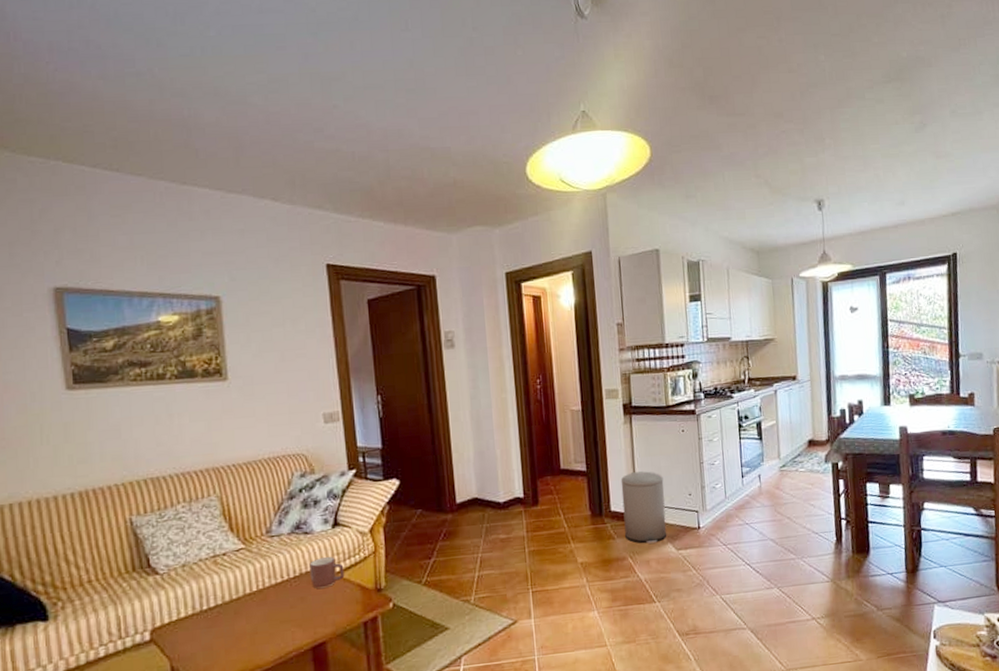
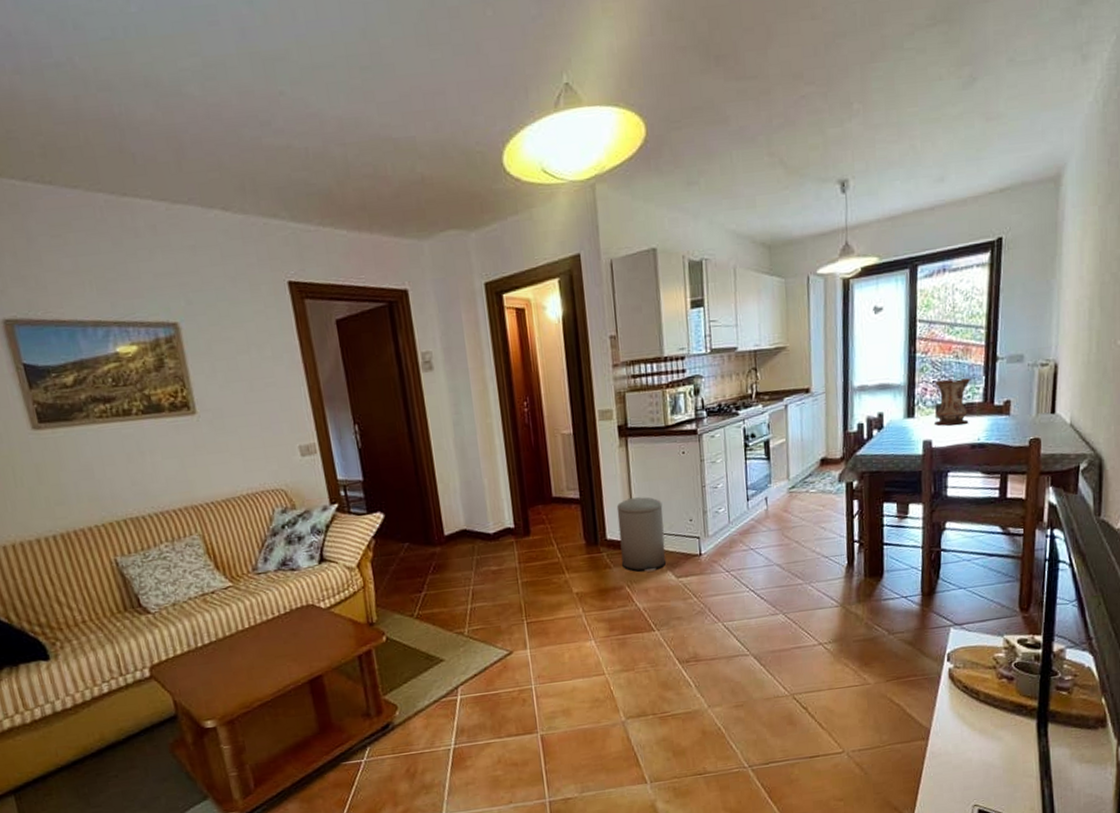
mug: present [309,556,345,590] -> none [299,592,336,625]
vase: none [906,372,938,414] -> present [934,378,971,426]

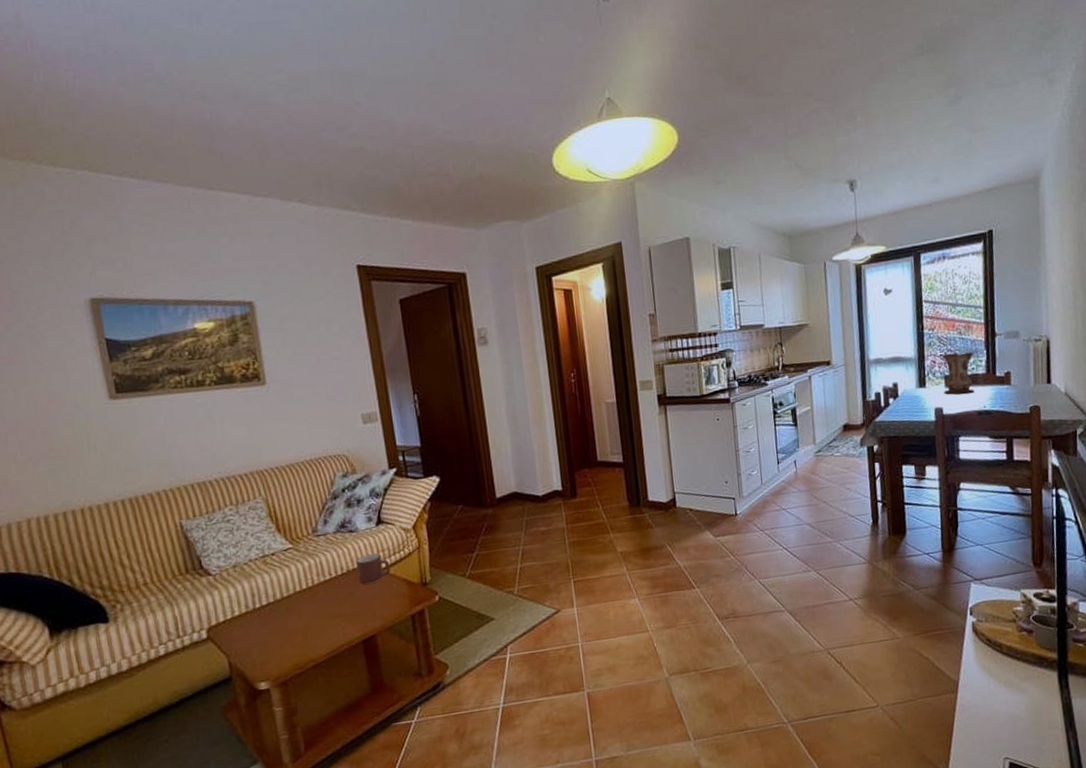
mug: none [299,592,336,625] -> present [356,553,391,586]
pedal bin: present [616,497,666,572] -> none [657,460,704,532]

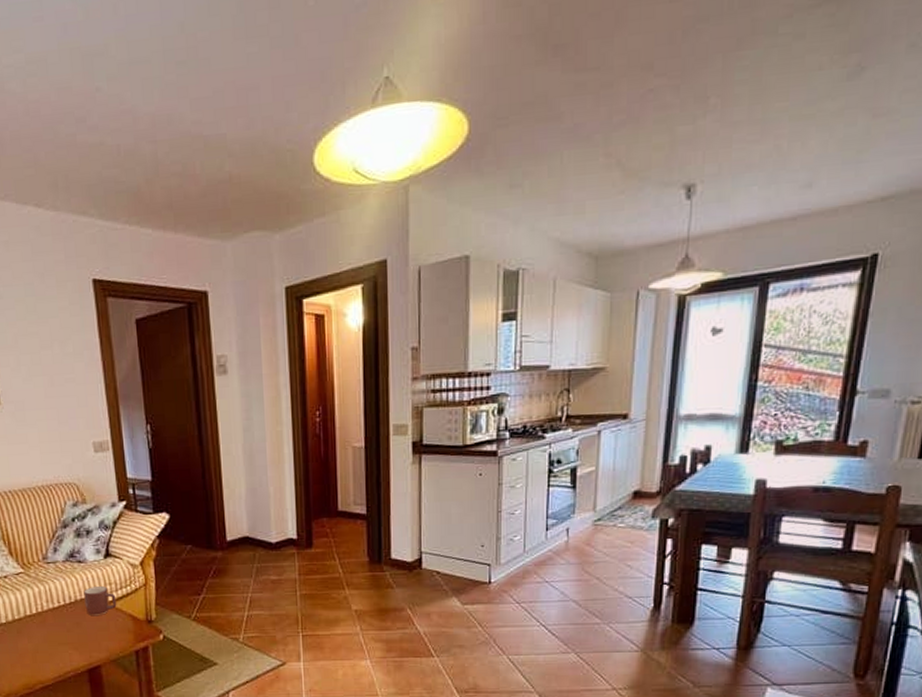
vase: present [941,352,974,395] -> none [772,412,822,466]

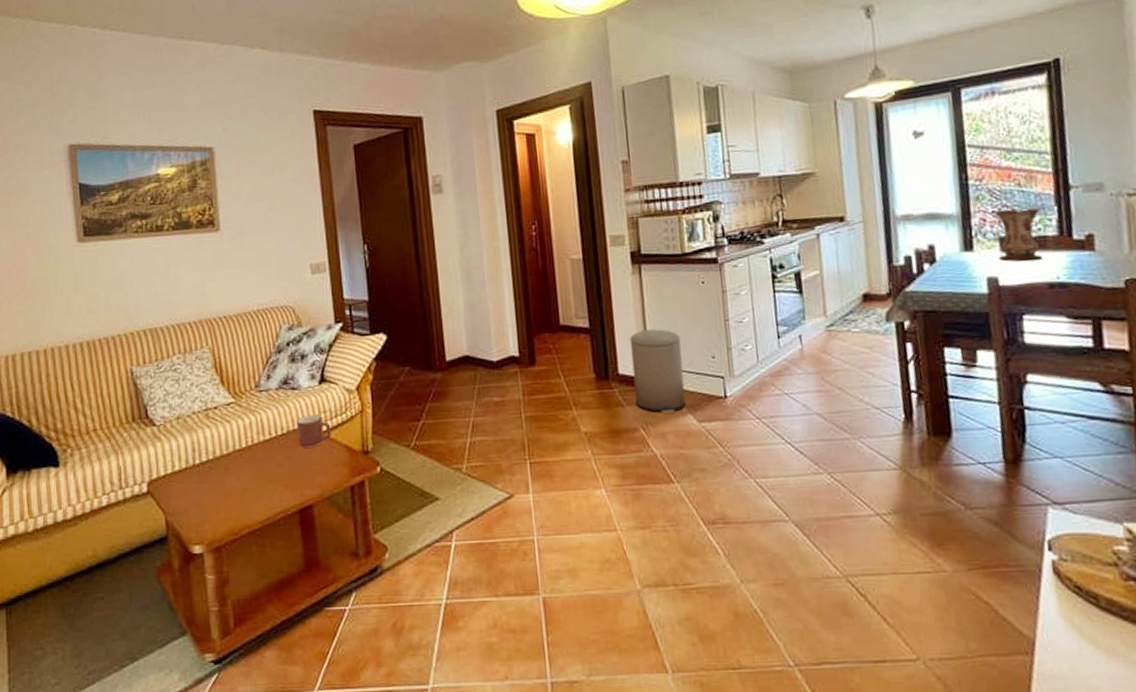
pedal bin: none [404,518,453,596] -> present [629,329,686,414]
vase: none [772,412,822,466] -> present [993,208,1042,262]

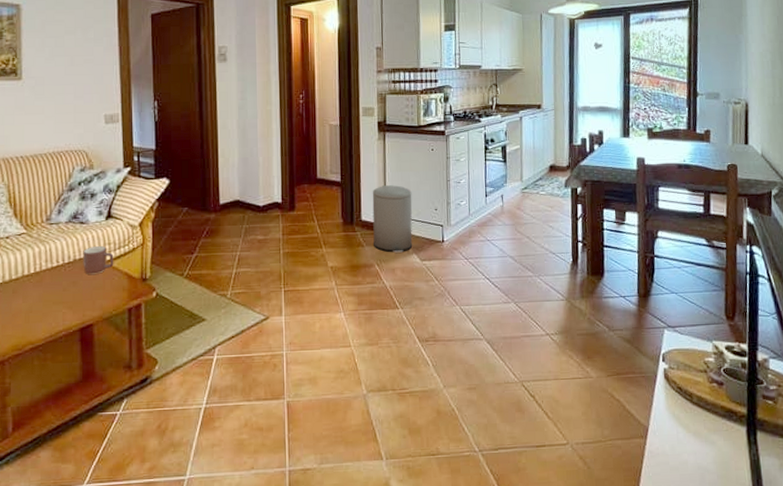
vase: present [993,208,1042,262] -> none [645,107,676,148]

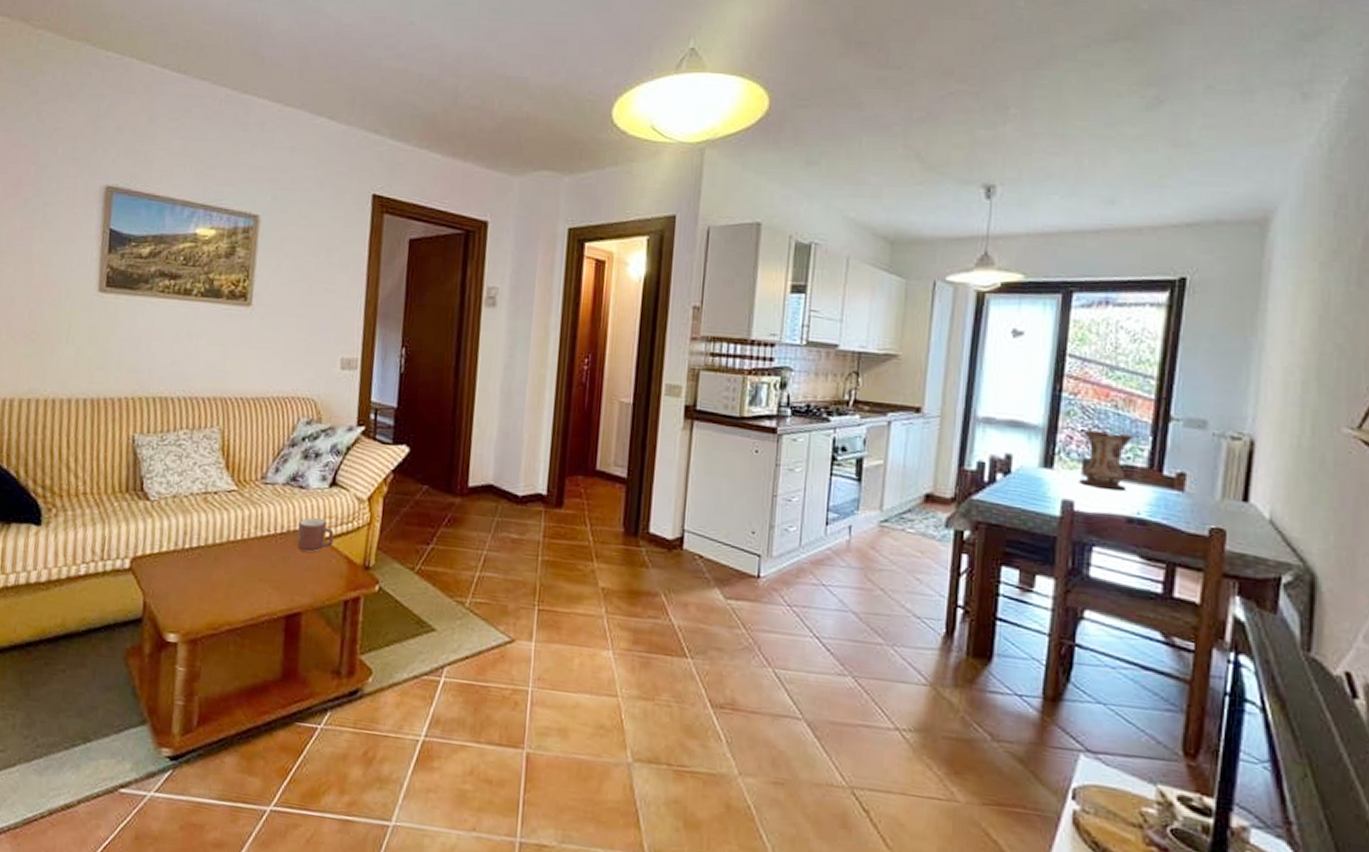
pedal bin: present [372,185,413,253] -> none [662,491,722,584]
vase: none [645,107,676,148] -> present [1079,429,1133,492]

